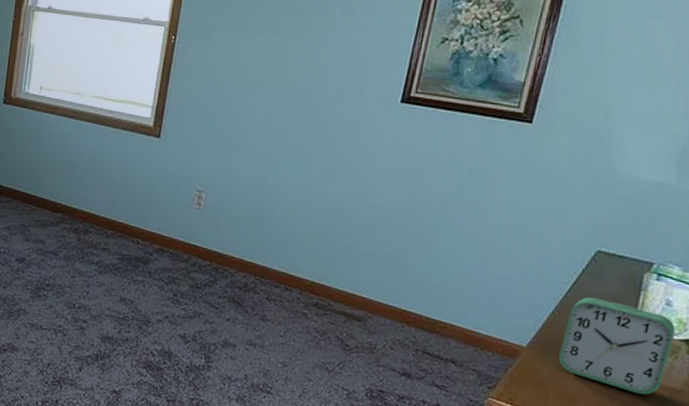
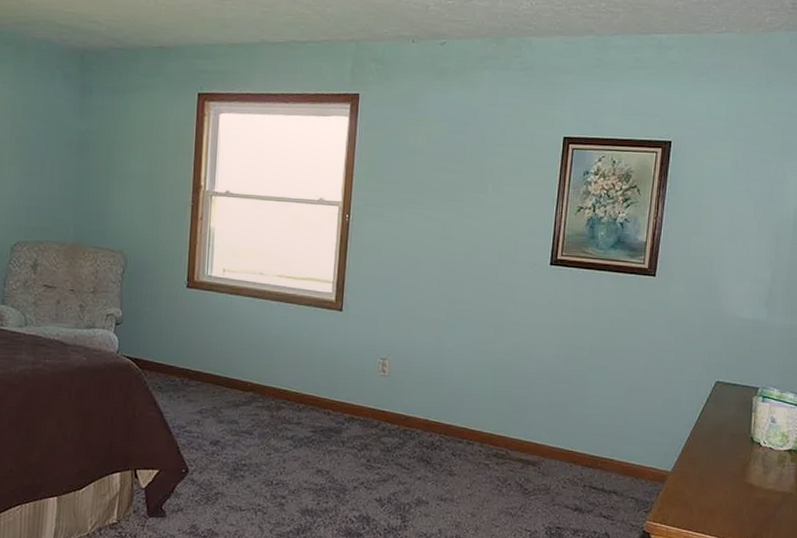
alarm clock: present [558,297,676,395] -> none [697,421,781,501]

